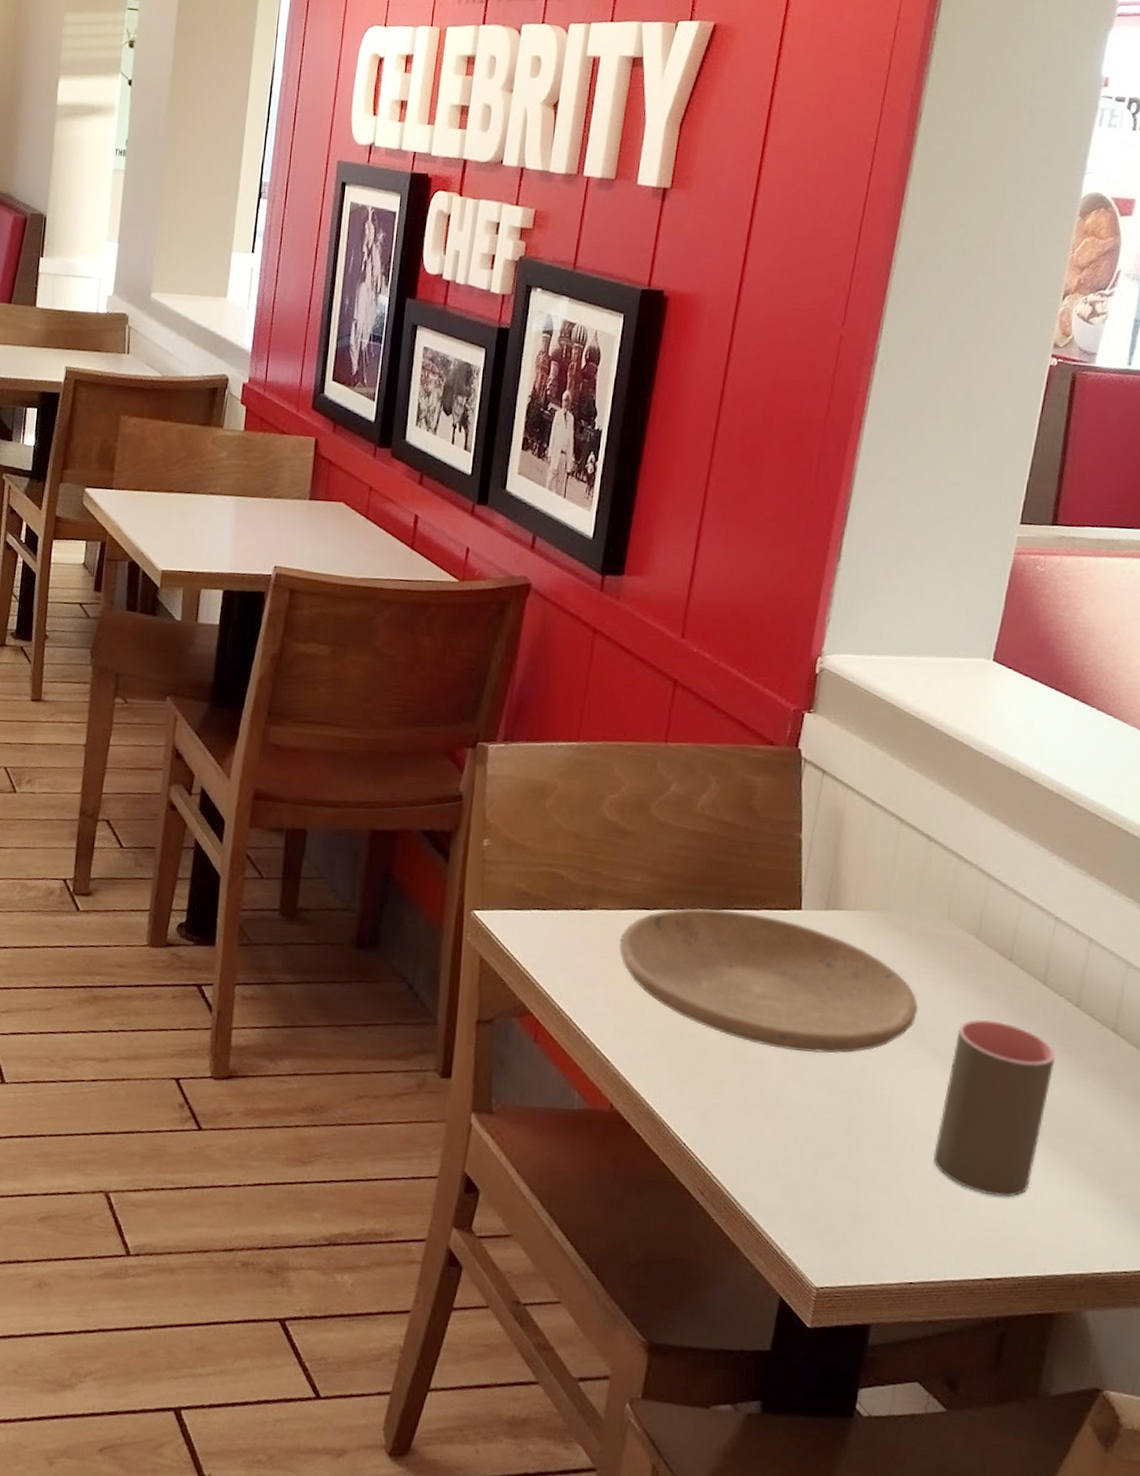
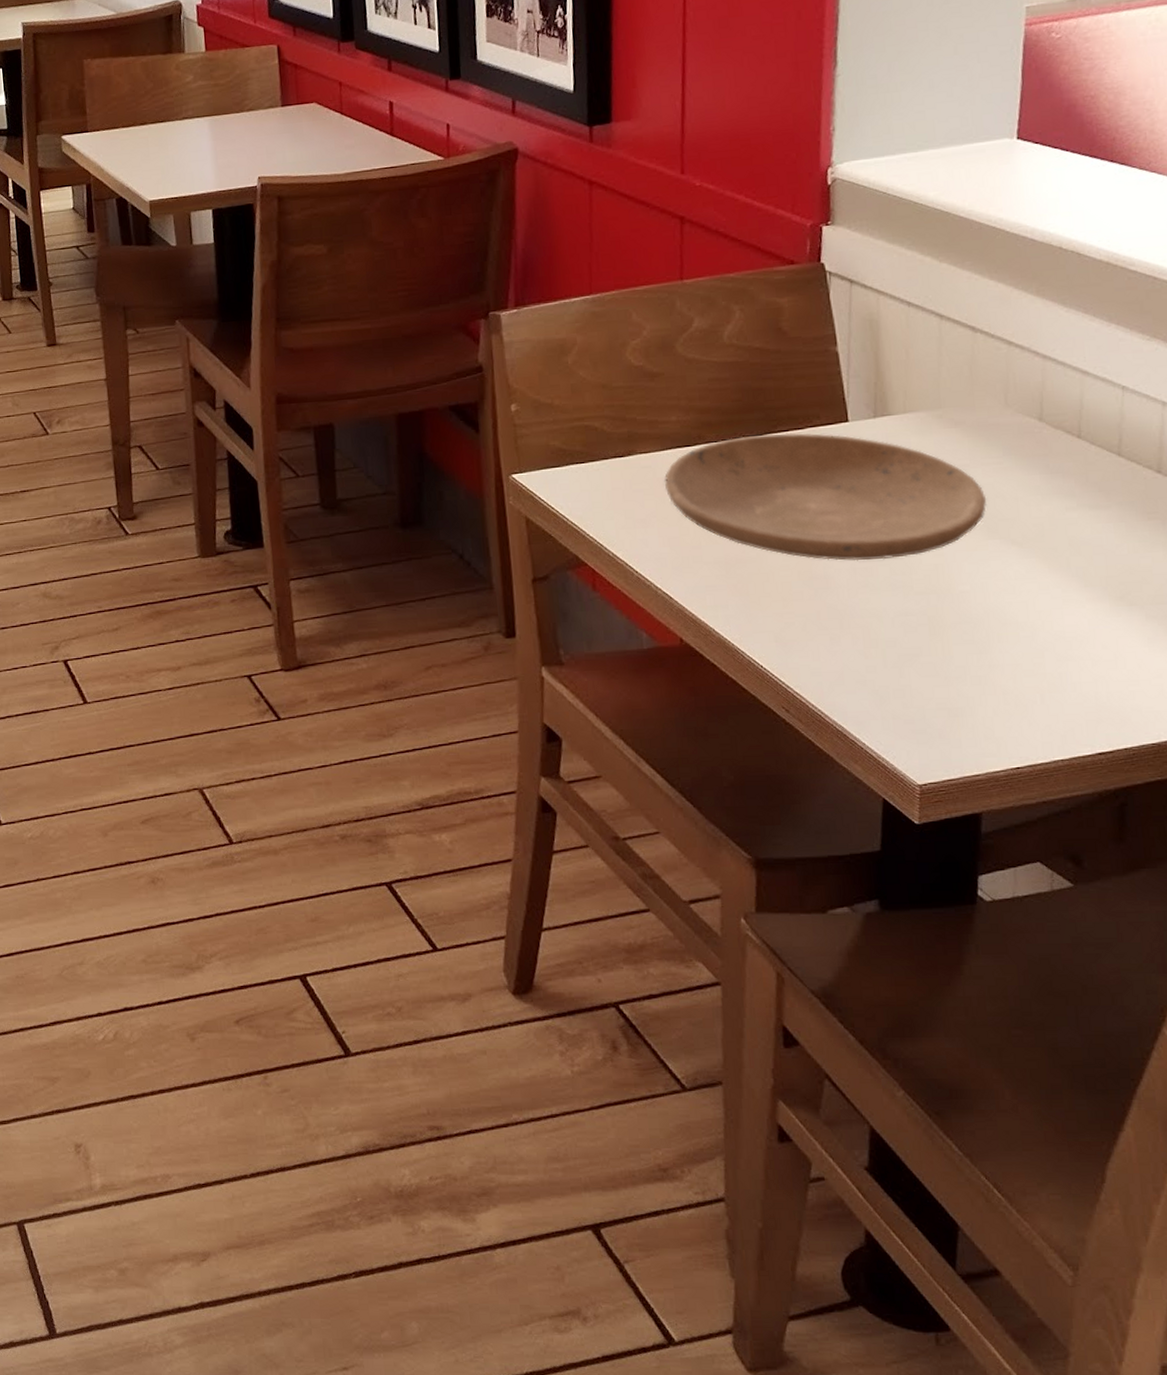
cup: present [934,1018,1055,1197] -> none [1024,499,1142,672]

